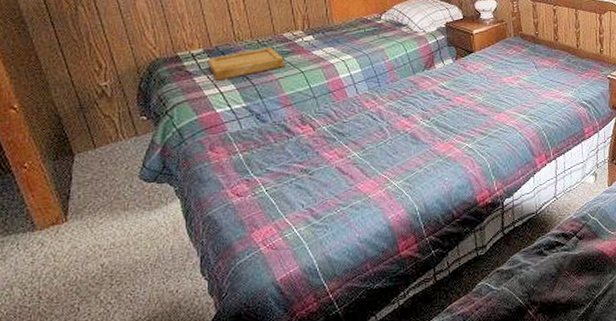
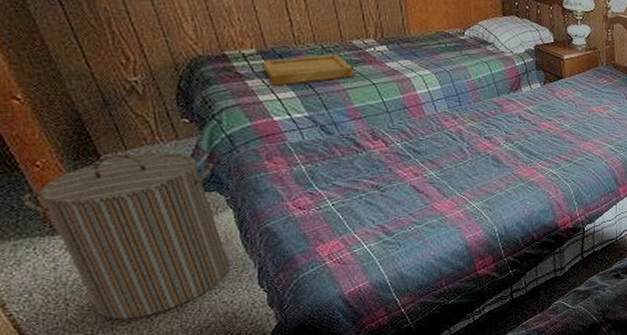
laundry hamper: none [12,148,176,311] -> present [23,153,230,320]

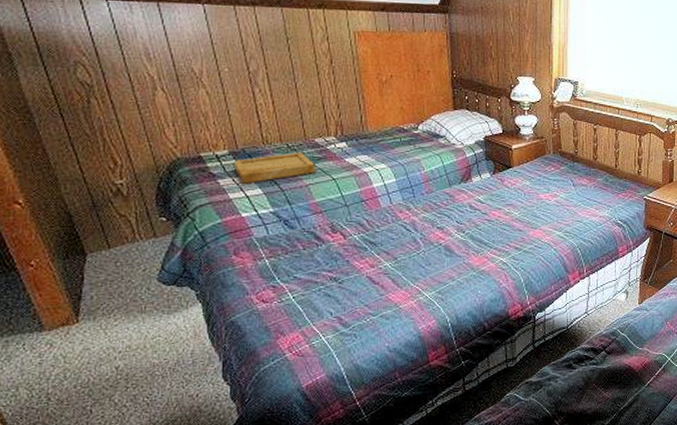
laundry hamper: present [23,153,230,320] -> none [17,250,197,414]

